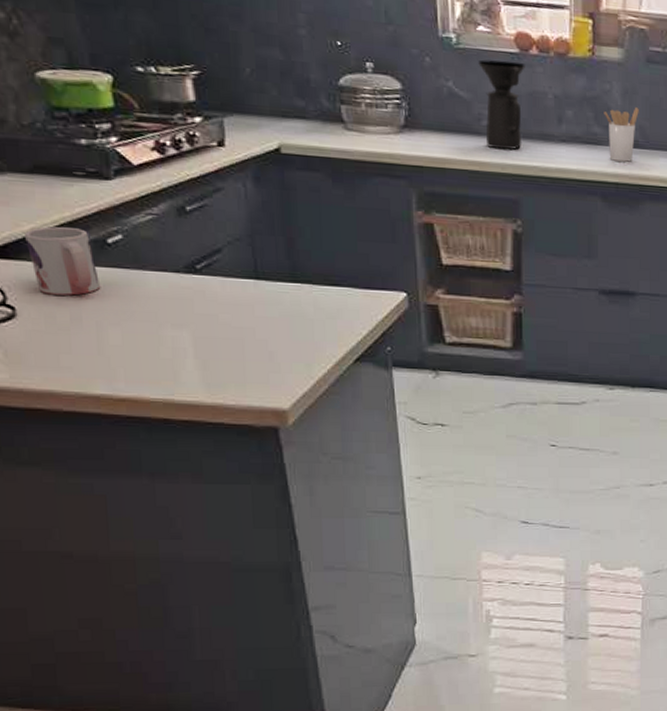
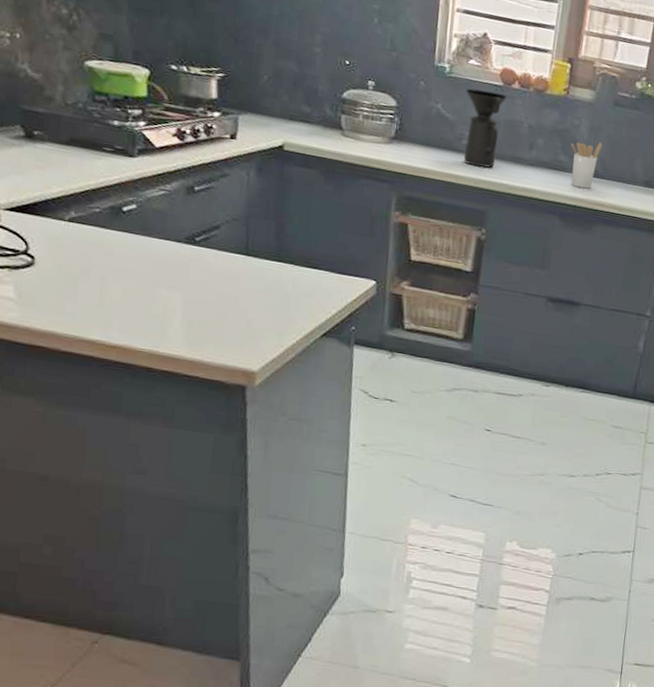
mug: present [25,226,101,296] -> none [53,191,111,252]

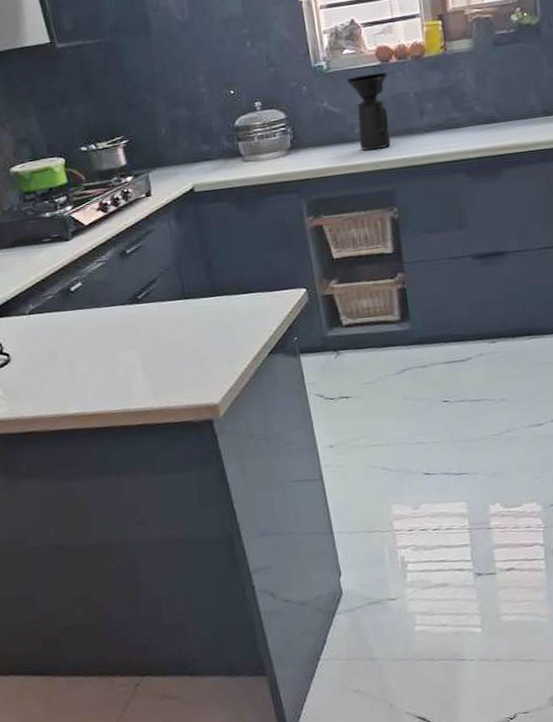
utensil holder: present [571,142,603,189] -> none [460,87,492,139]

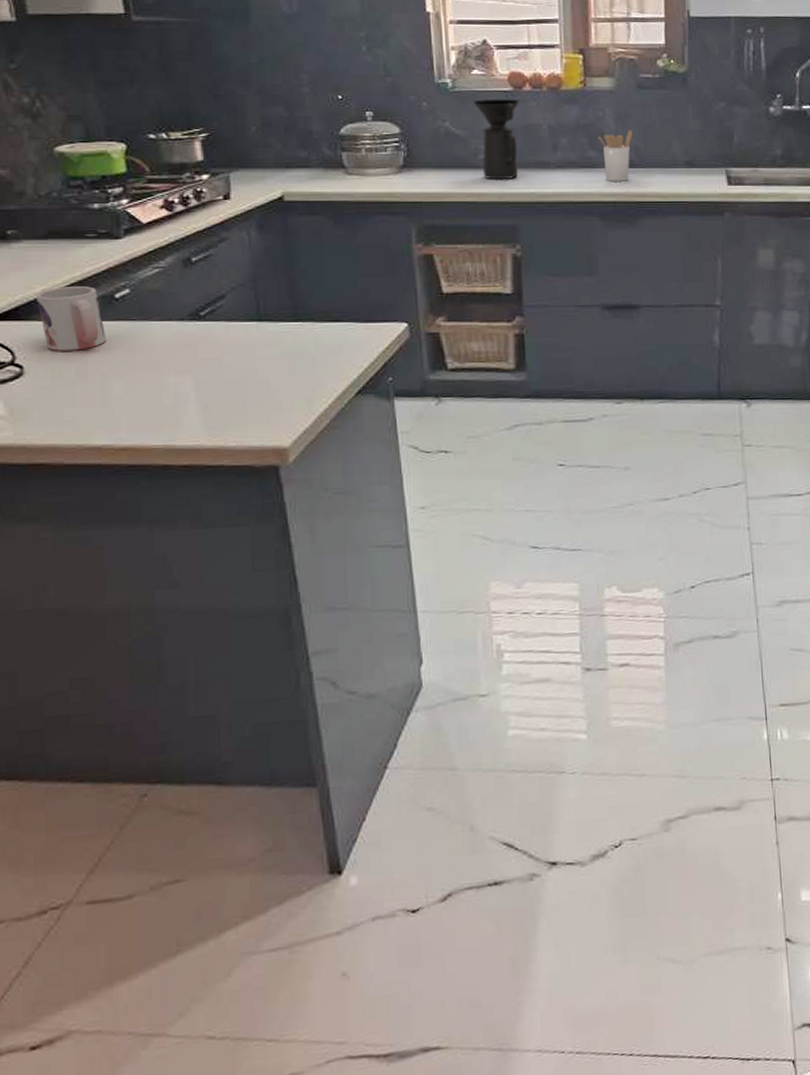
mug: none [12,283,69,340] -> present [36,286,107,351]
utensil holder: none [460,87,492,139] -> present [598,130,633,181]

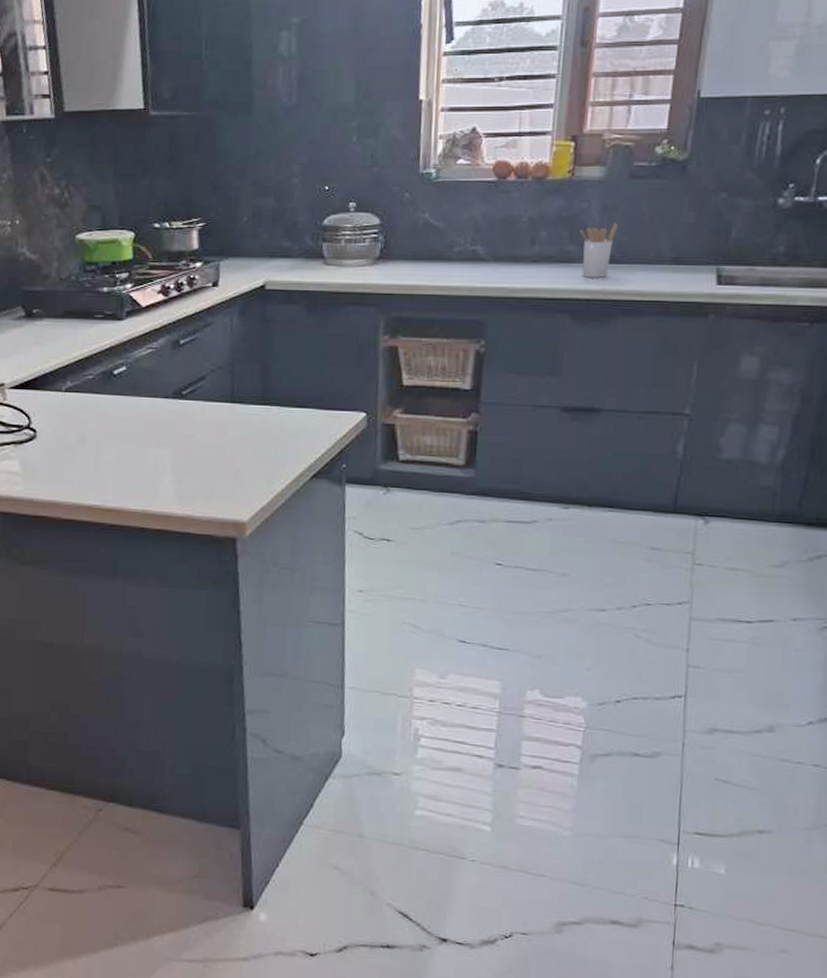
mug: present [36,286,107,351] -> none [51,362,104,420]
coffee maker: present [474,98,519,180] -> none [455,189,502,274]

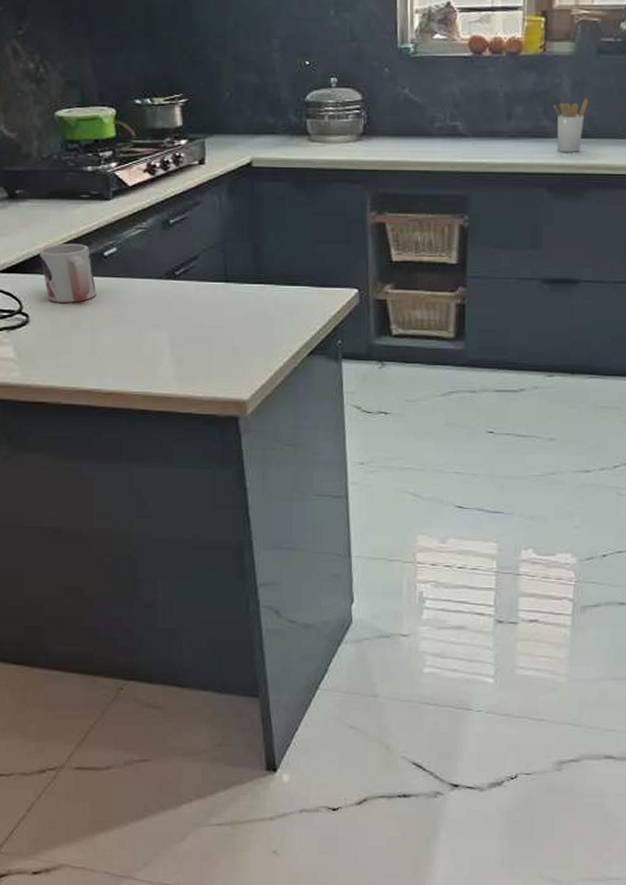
mug: none [51,362,104,420] -> present [40,244,97,303]

